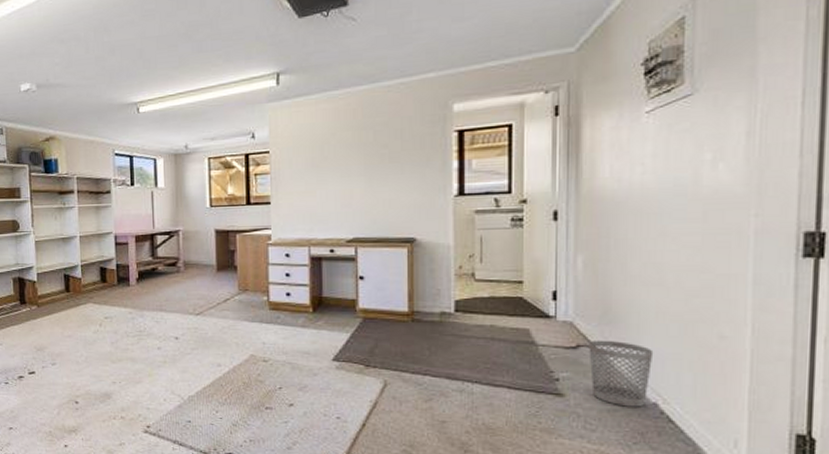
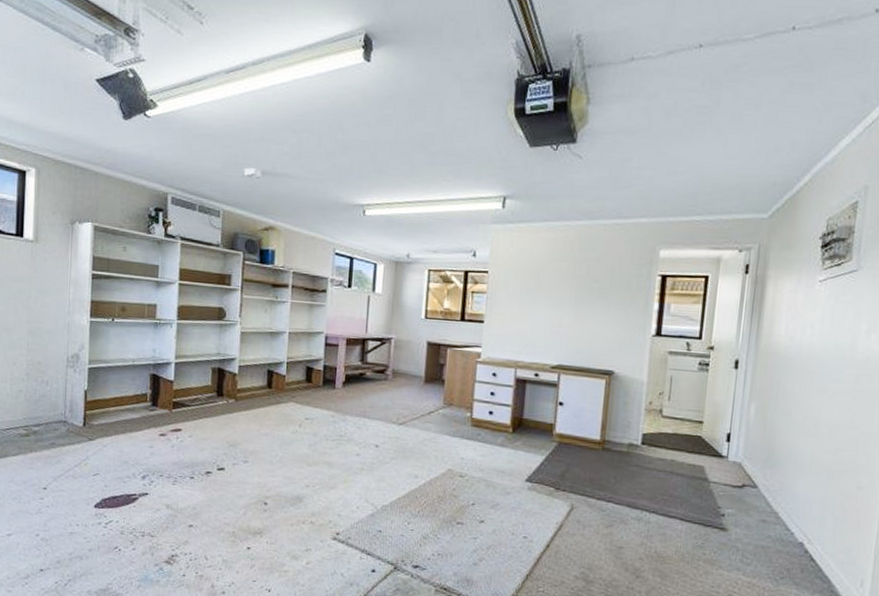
wastebasket: present [589,340,654,407] -> none [751,481,805,546]

